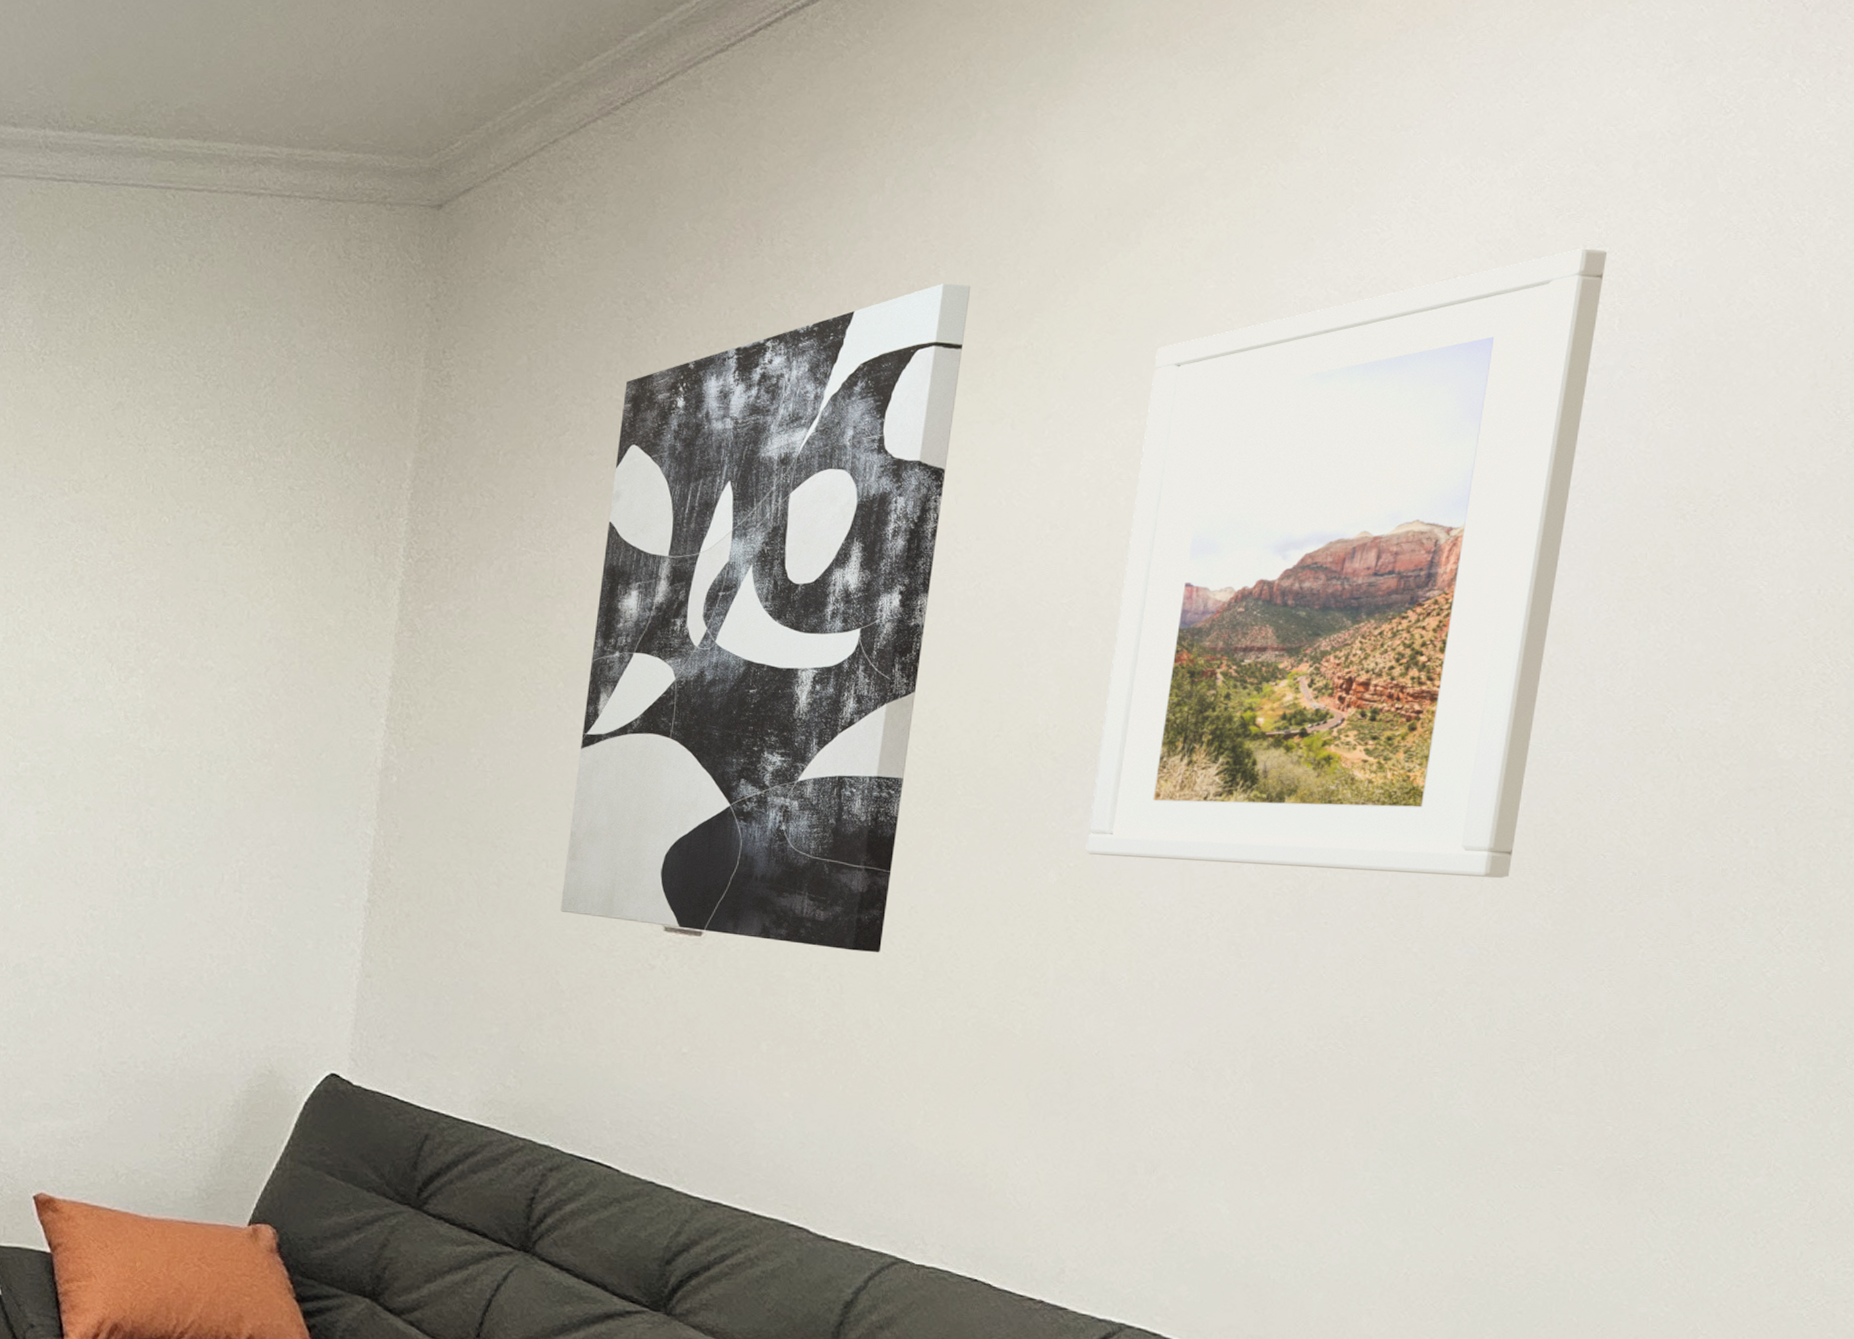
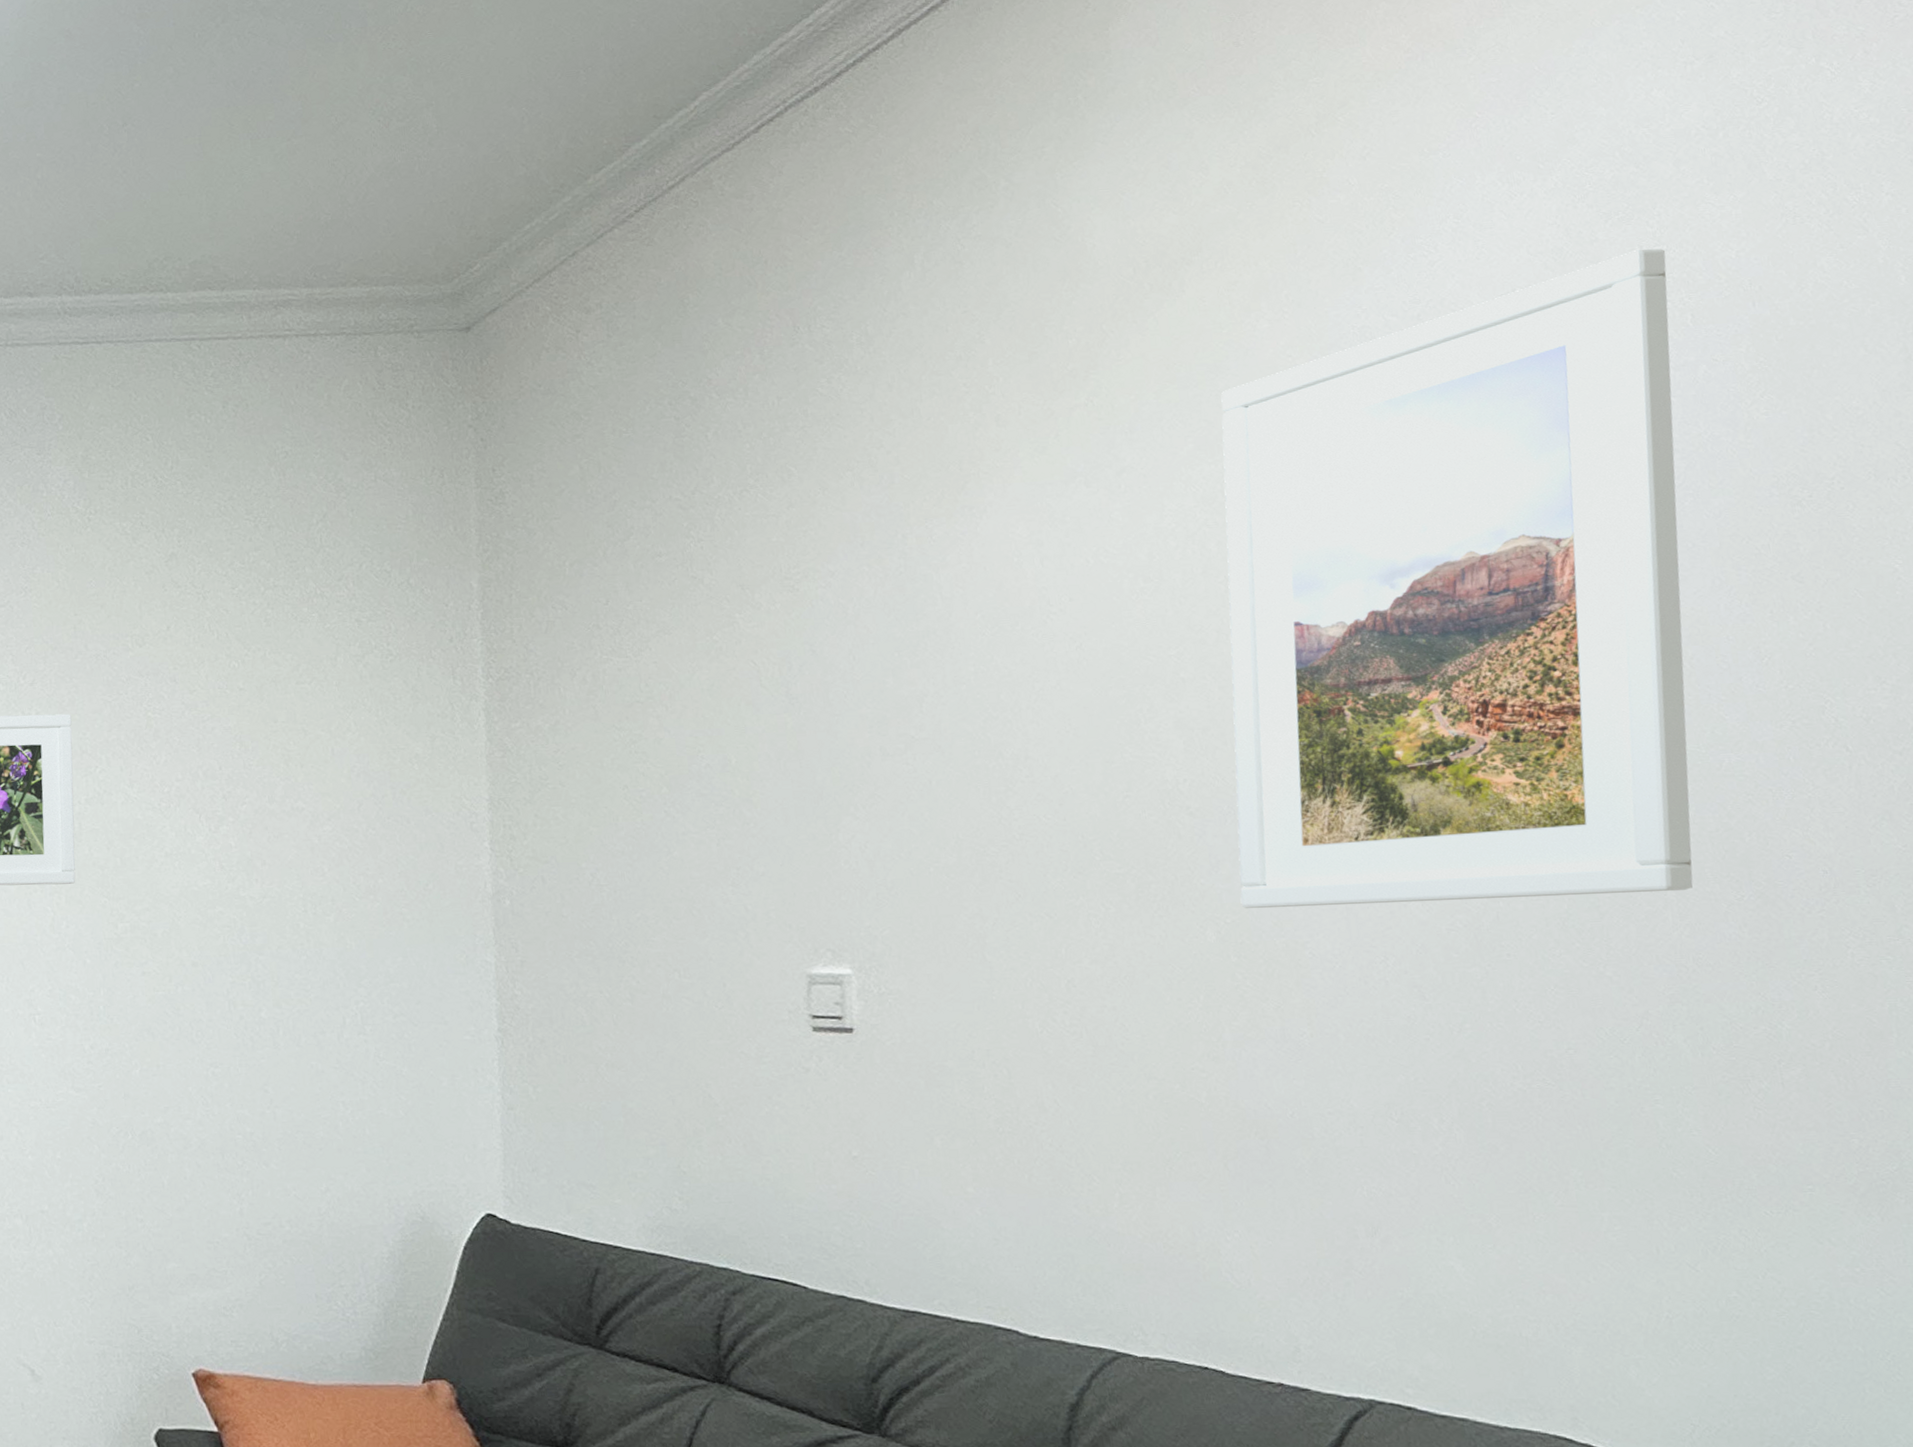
wall art: present [560,283,971,953] -> none [683,350,1044,1033]

